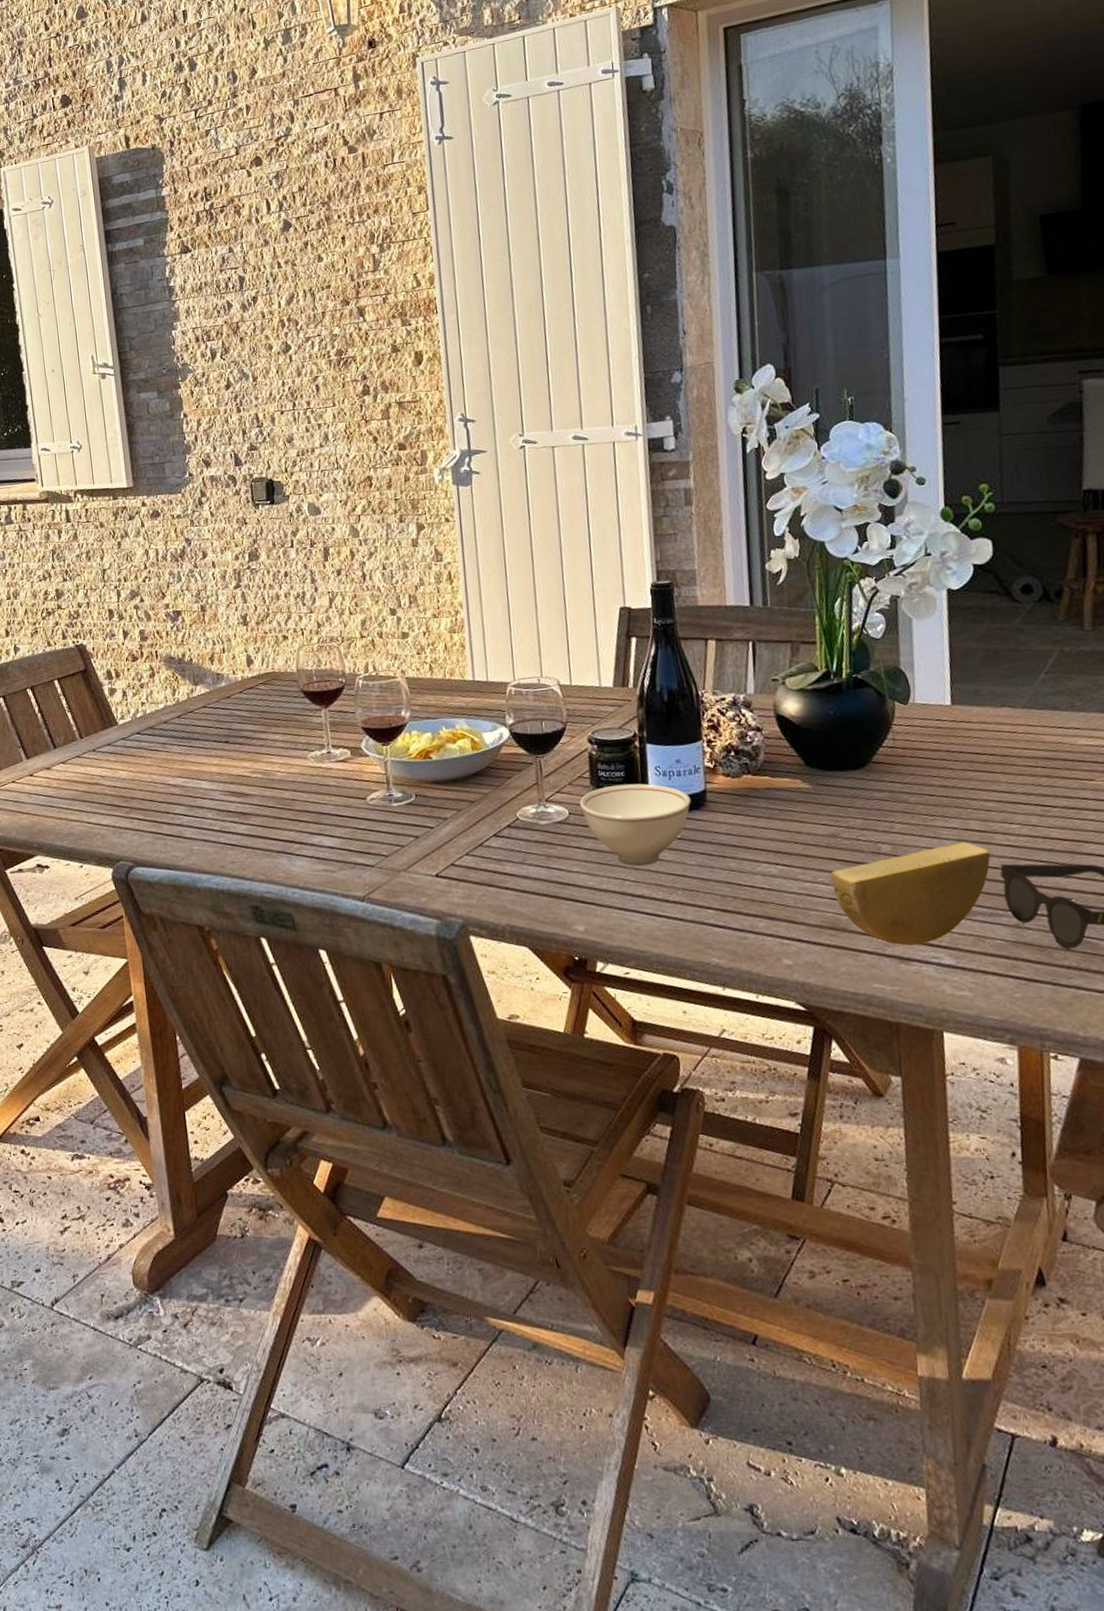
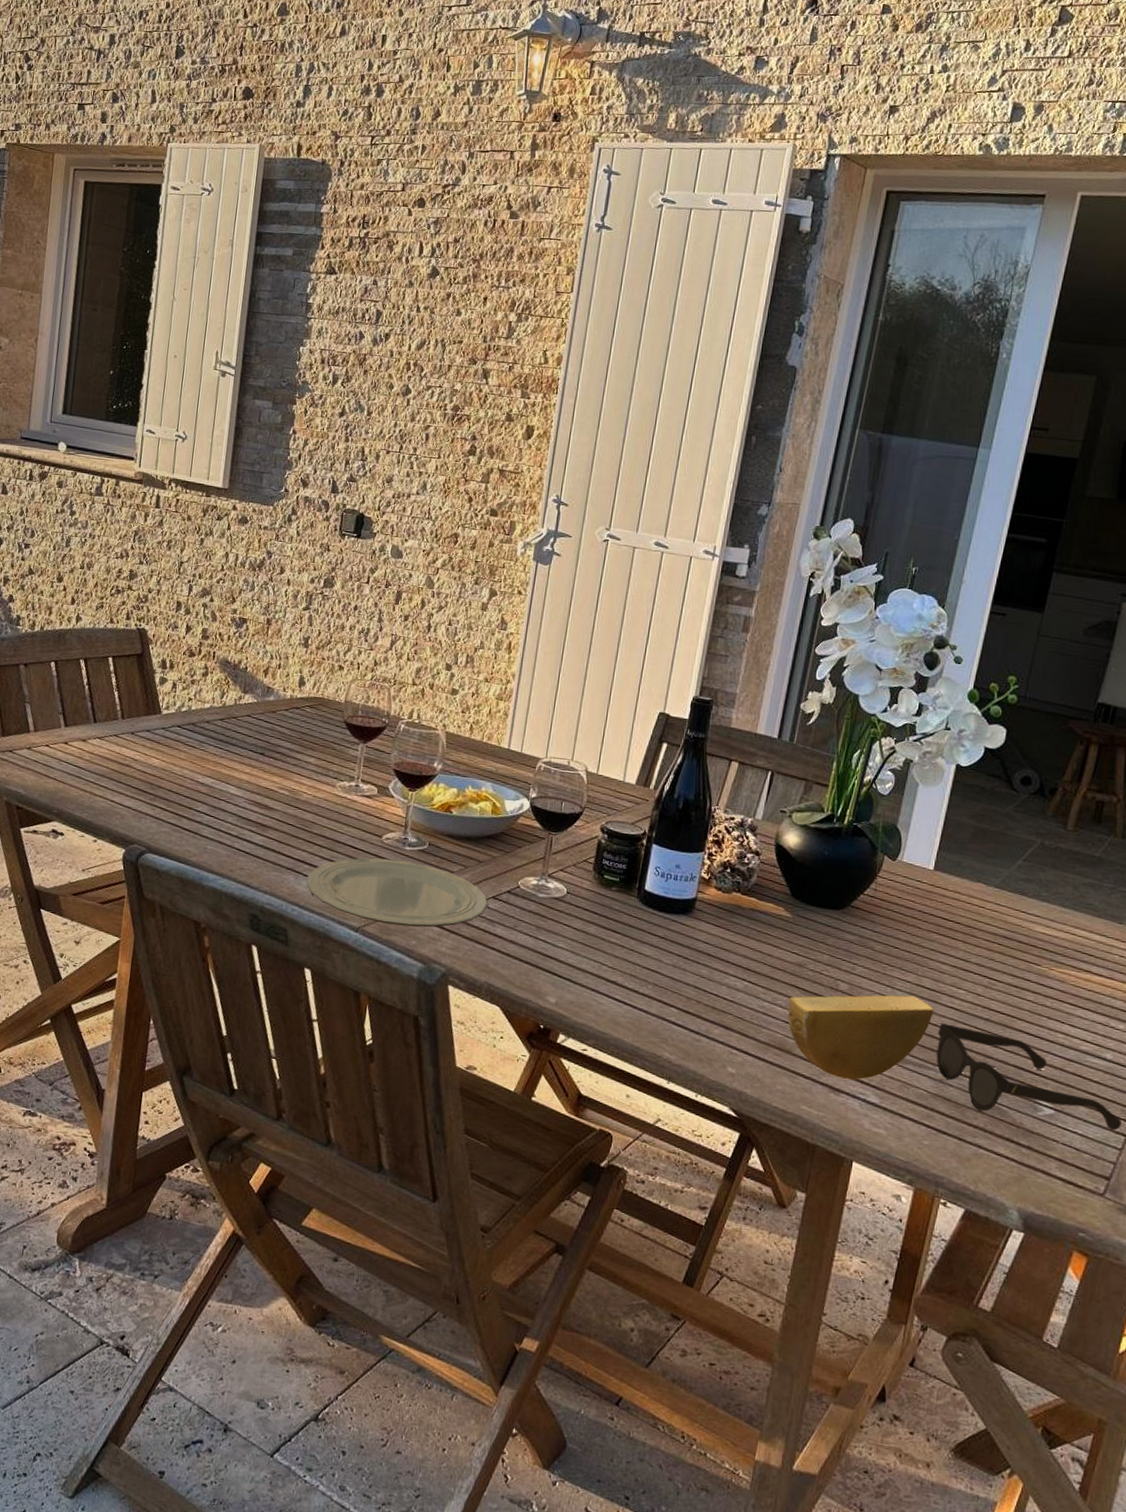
plate: none [300,817,491,887] -> present [306,858,489,928]
bowl: present [579,783,691,867] -> none [578,875,681,956]

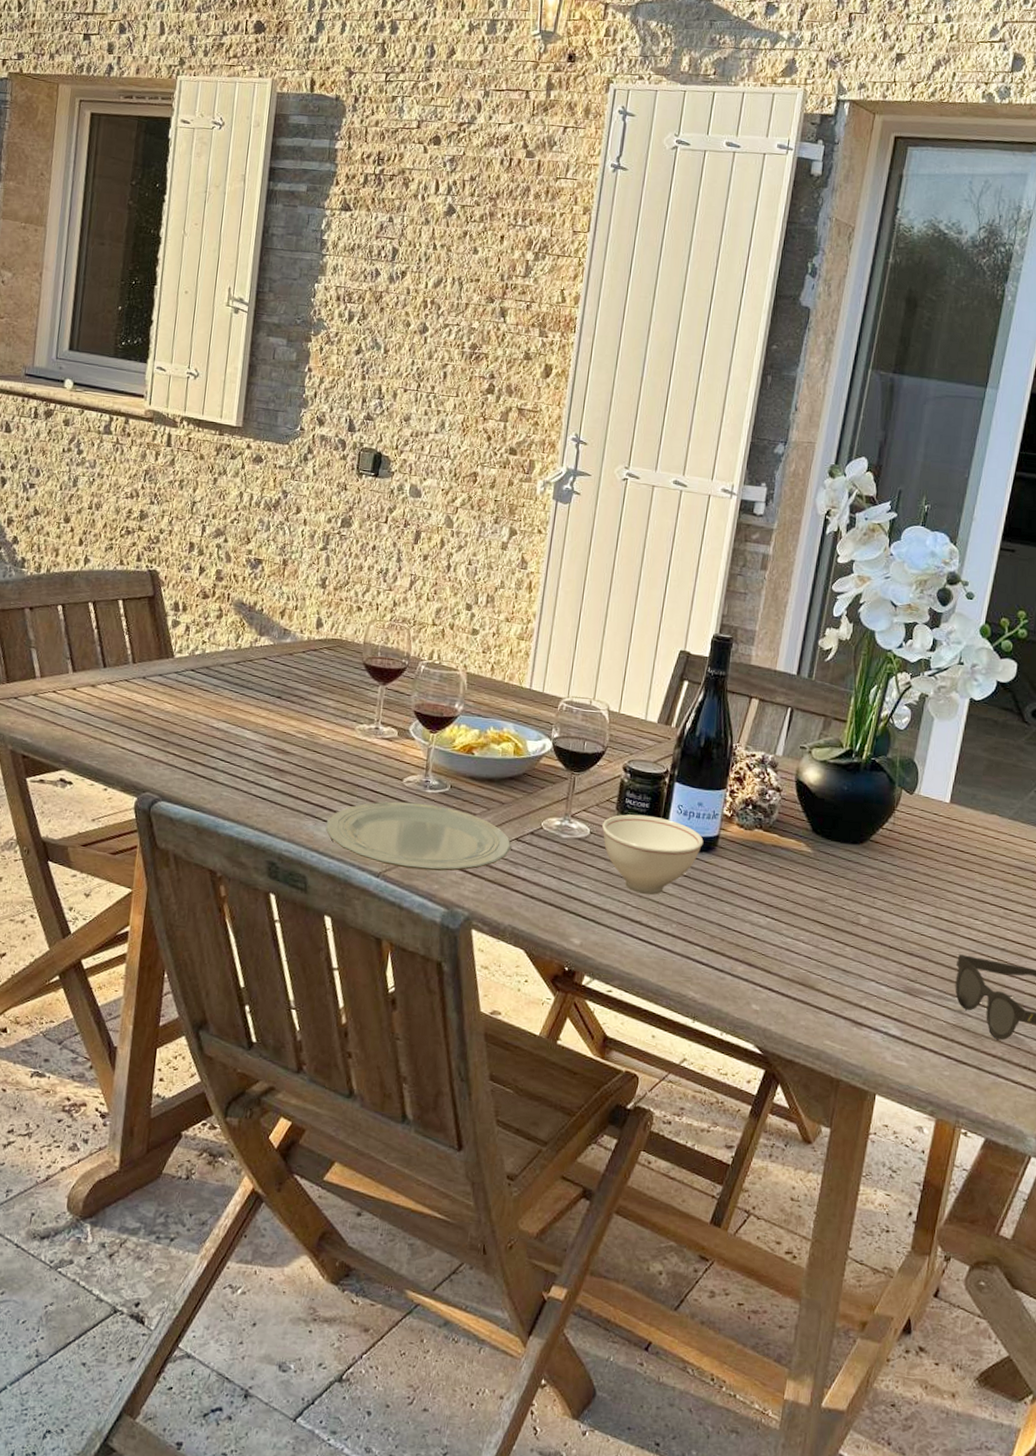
bowl: none [578,875,681,956] -> present [601,814,704,896]
cheese: present [788,995,934,1080] -> none [810,927,952,1013]

